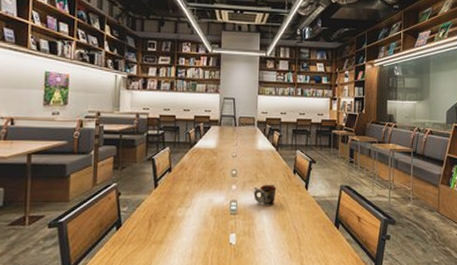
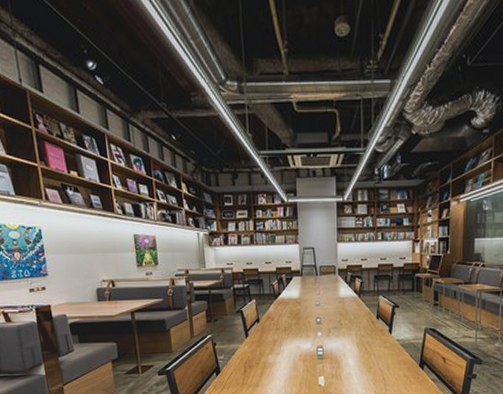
mug: present [253,184,277,205] -> none [338,329,361,350]

